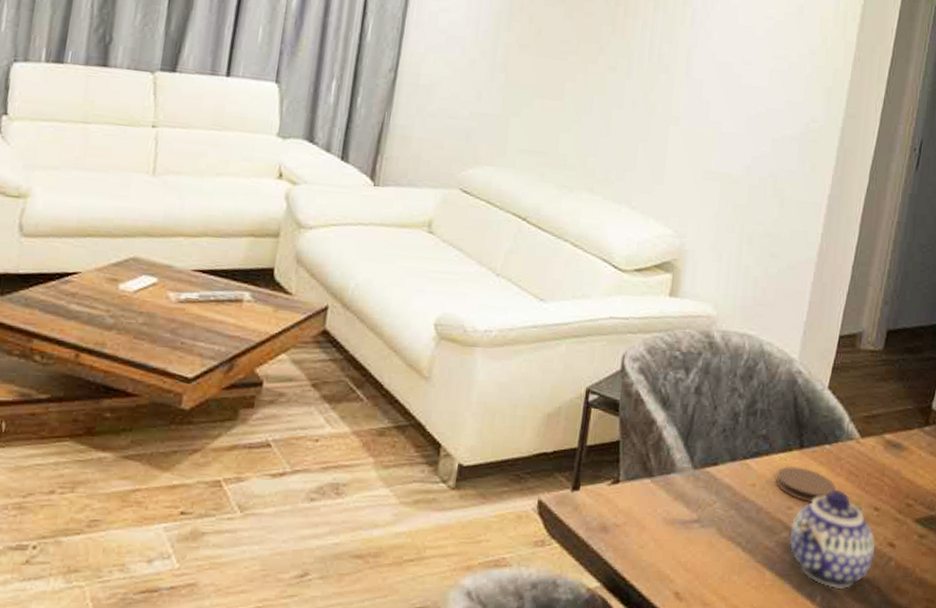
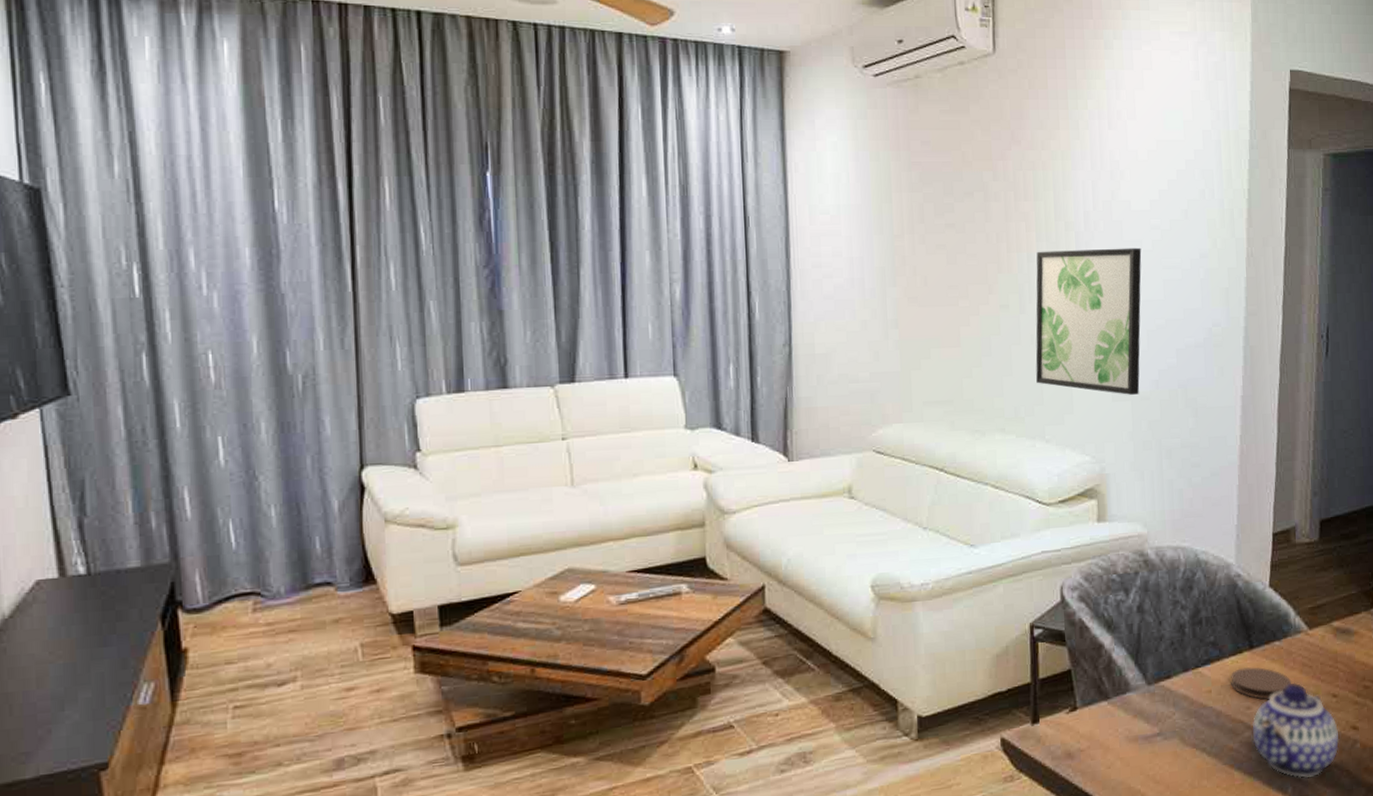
wall art: none [632,21,754,177] -> present [1035,247,1142,395]

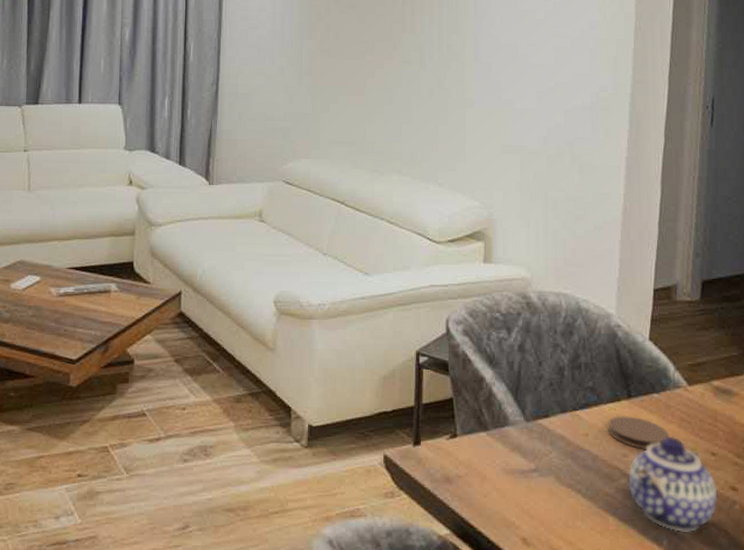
wall art: present [1035,247,1142,395] -> none [432,15,535,149]

